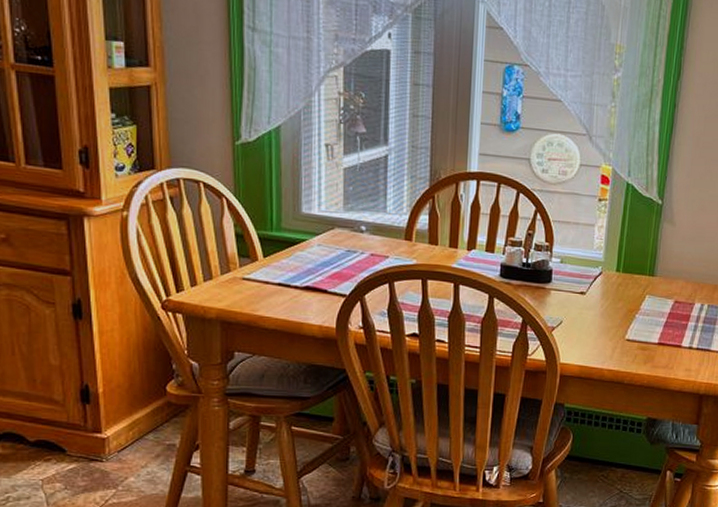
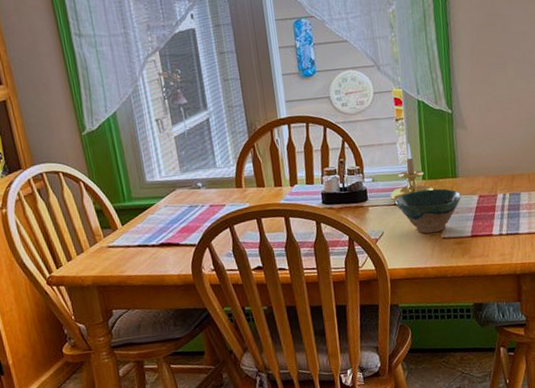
candle holder: none [577,228,628,290] -> present [390,143,435,202]
bowl: none [582,282,656,332] -> present [395,188,462,233]

